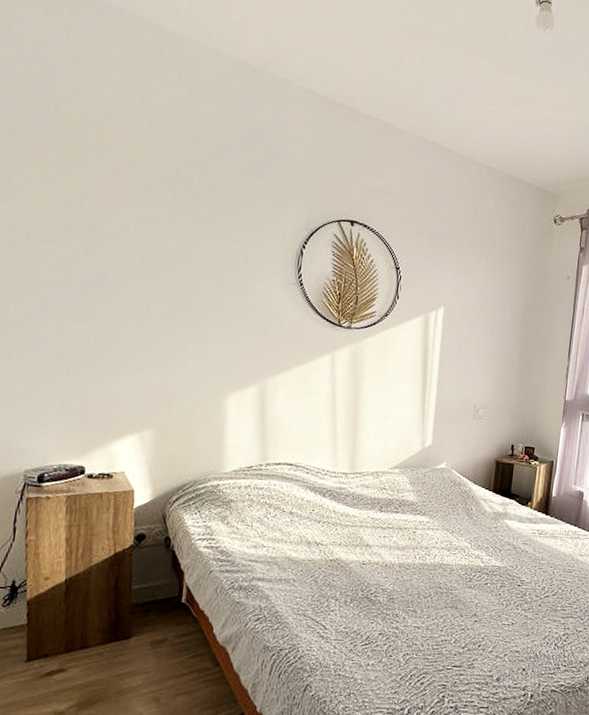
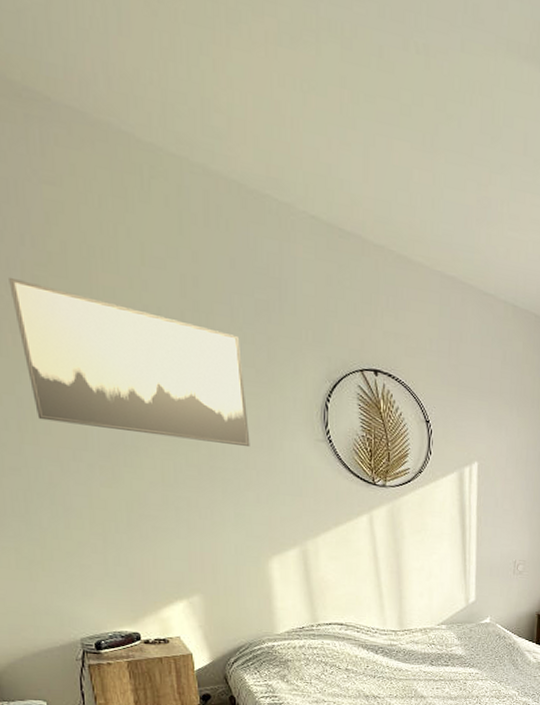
wall art: none [27,136,228,287] -> present [9,277,250,446]

